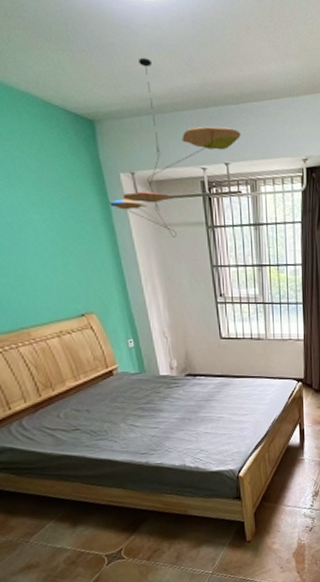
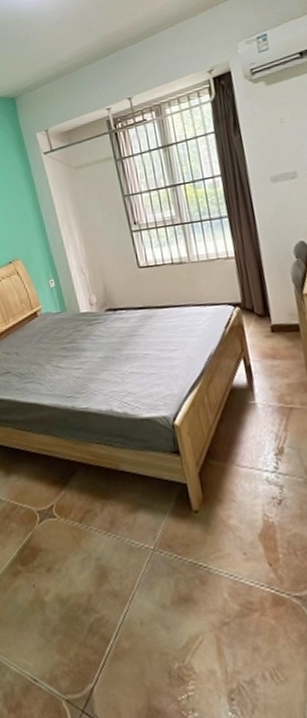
ceiling mobile: present [109,57,241,237] -> none [29,35,141,177]

